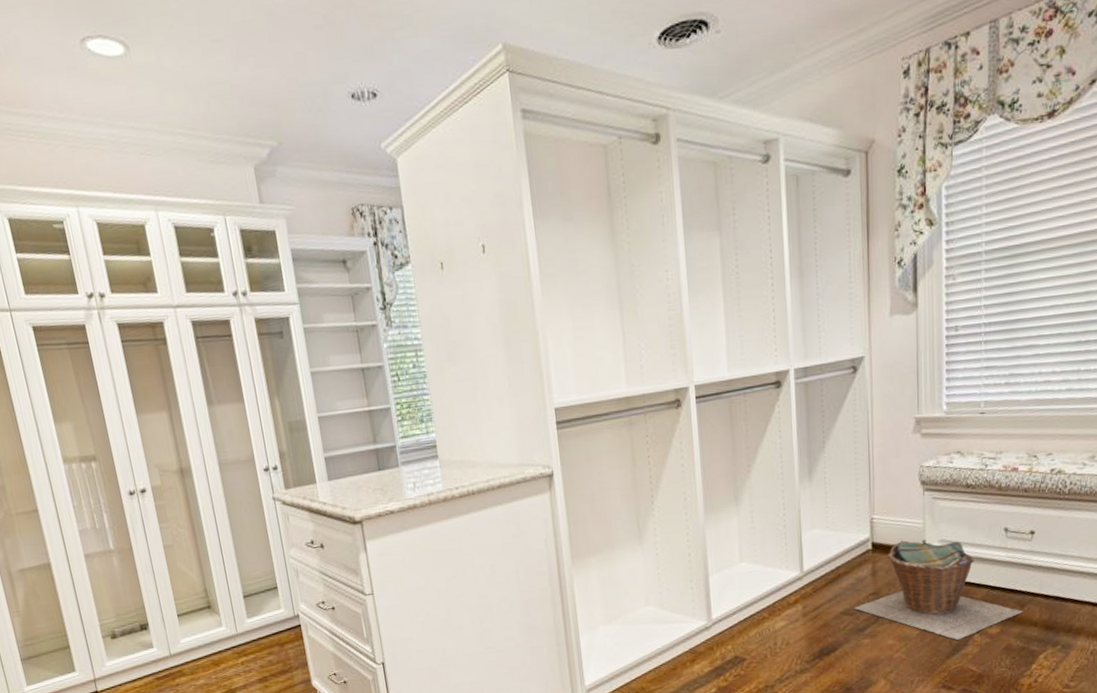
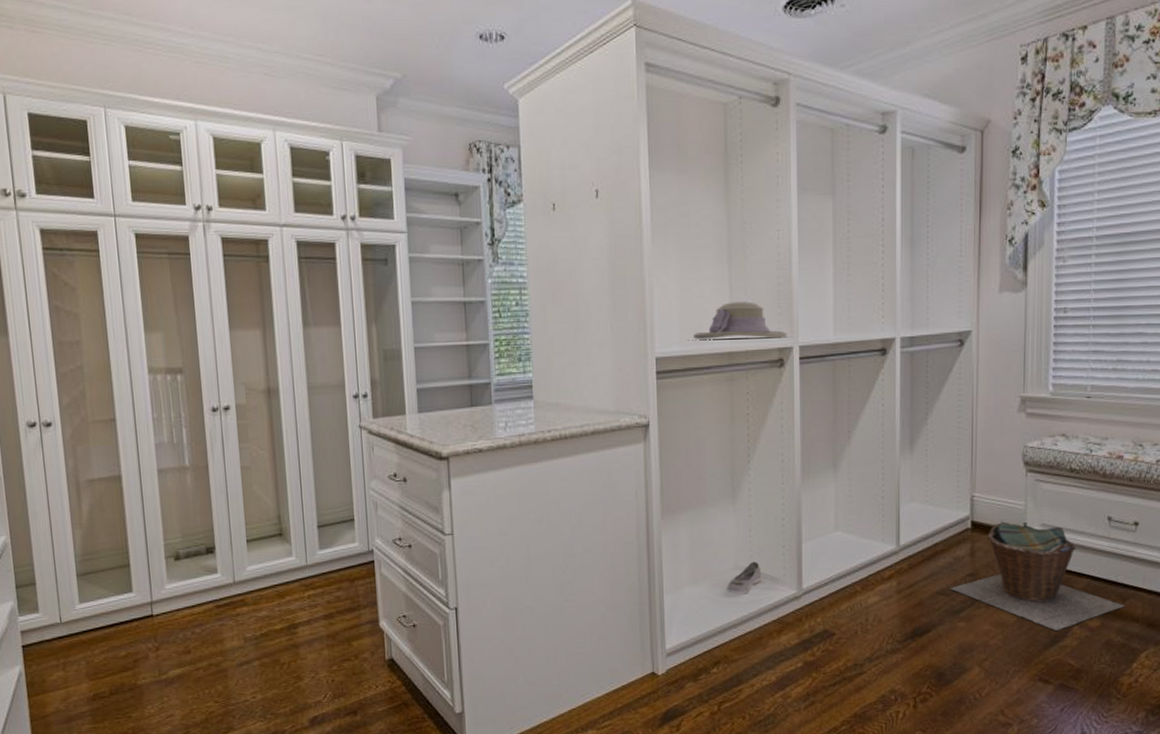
hat: none [589,345,682,387] -> present [692,301,787,340]
shoe: none [639,597,672,630] -> present [727,561,762,595]

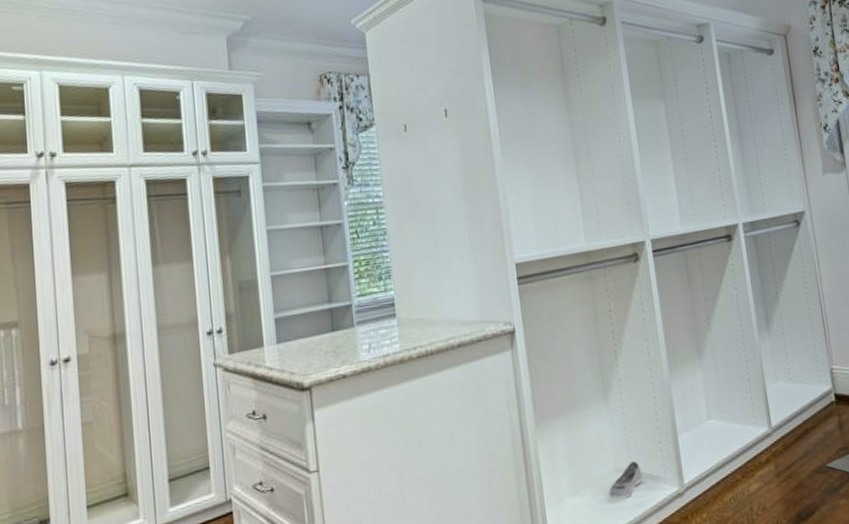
hat: present [692,301,787,340] -> none [549,202,638,243]

